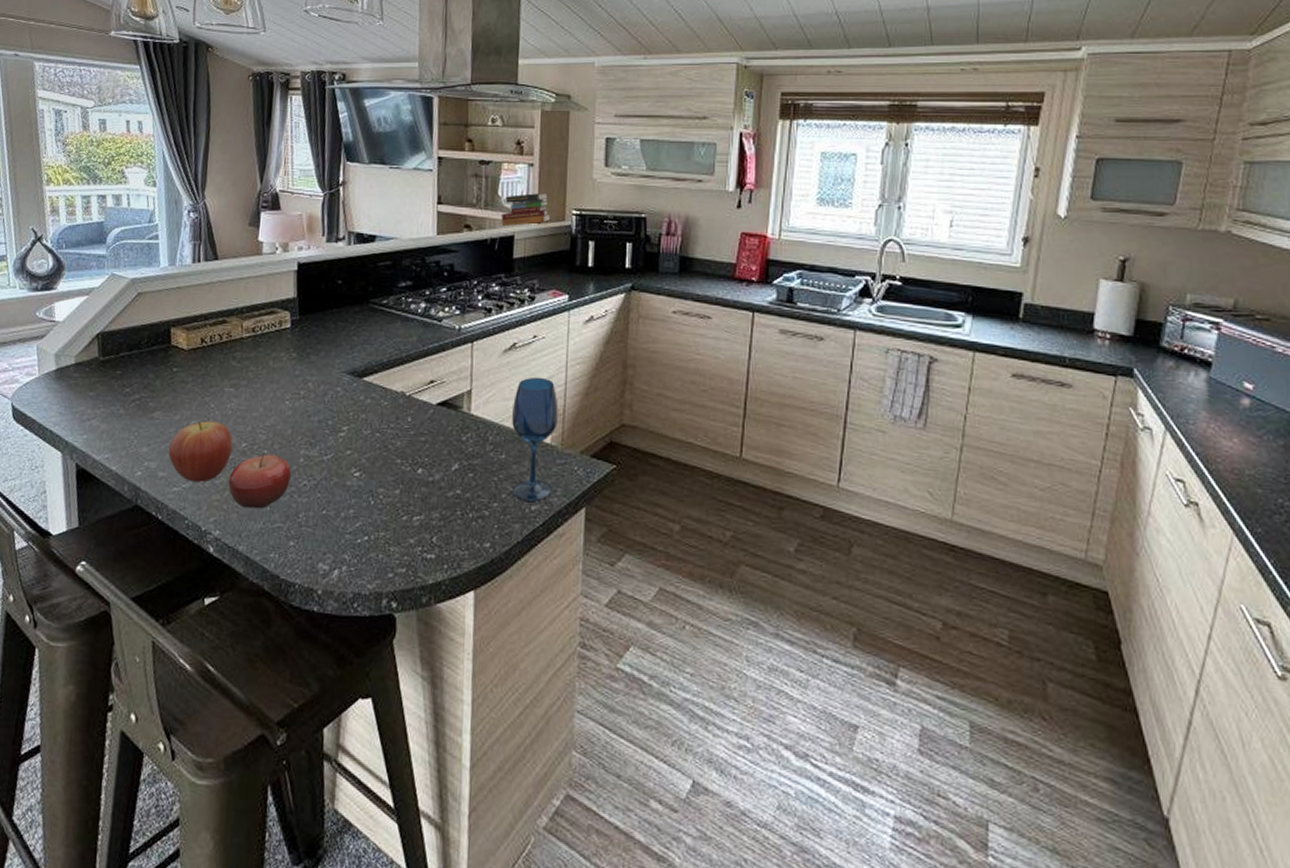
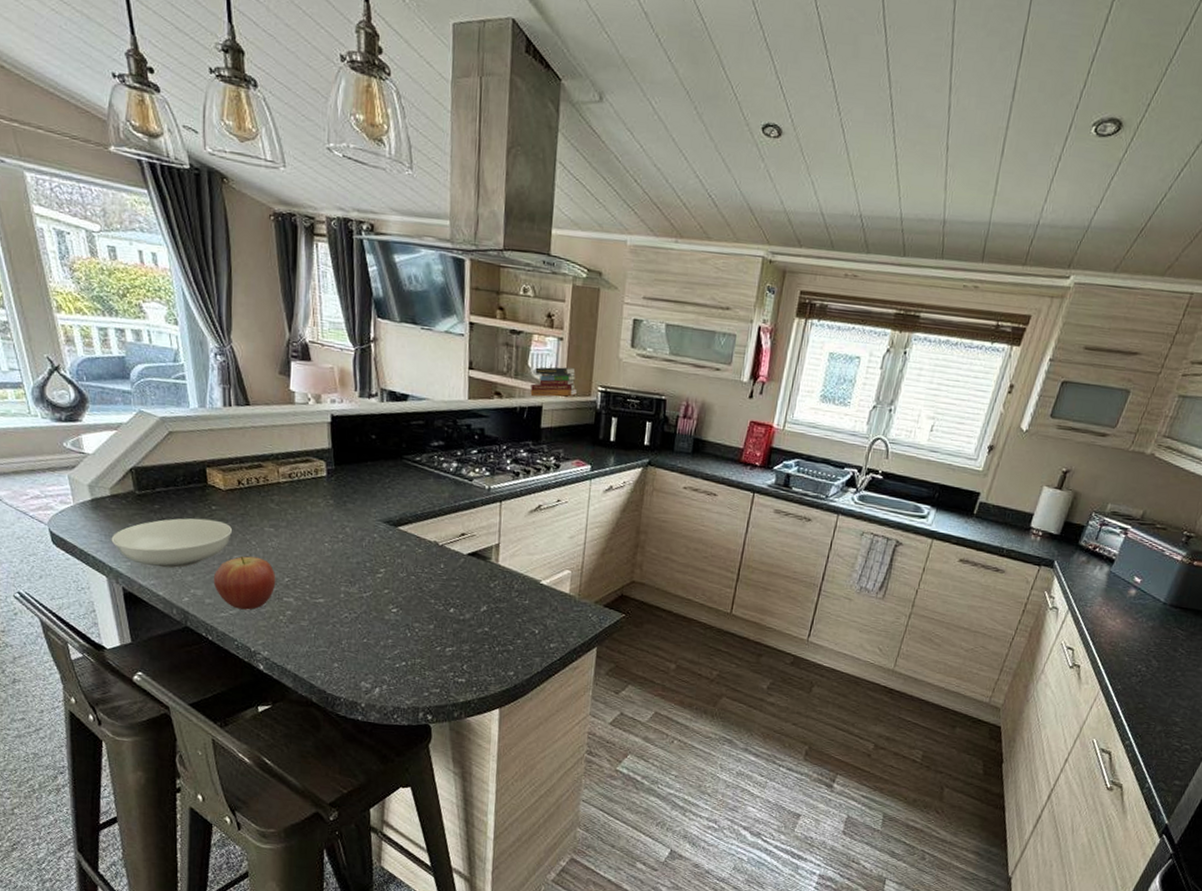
bowl: none [70,382,193,440] -> present [111,518,233,569]
fruit: present [228,452,291,509] -> none [273,587,333,635]
wineglass: present [512,377,559,501] -> none [534,536,578,641]

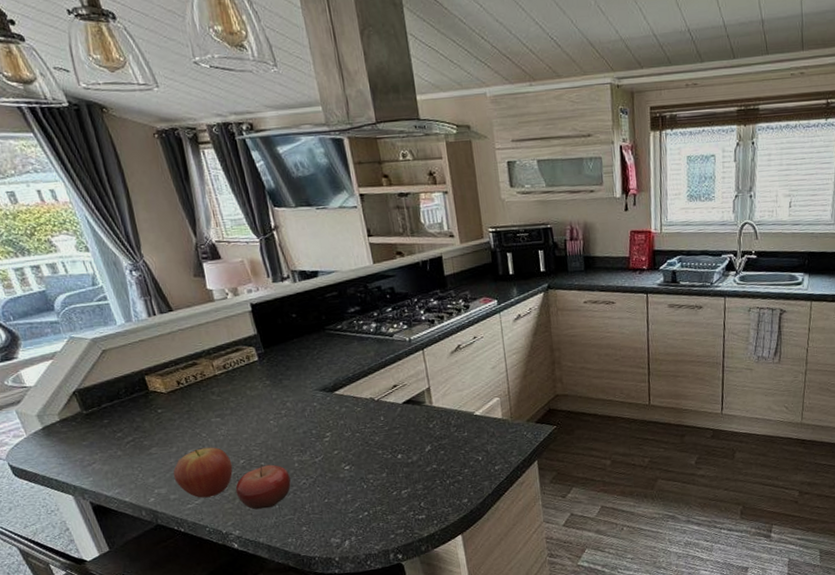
bowl: present [111,518,233,569] -> none [69,421,182,477]
fruit: none [273,587,333,635] -> present [235,464,291,510]
books: present [530,367,577,397] -> none [427,215,470,250]

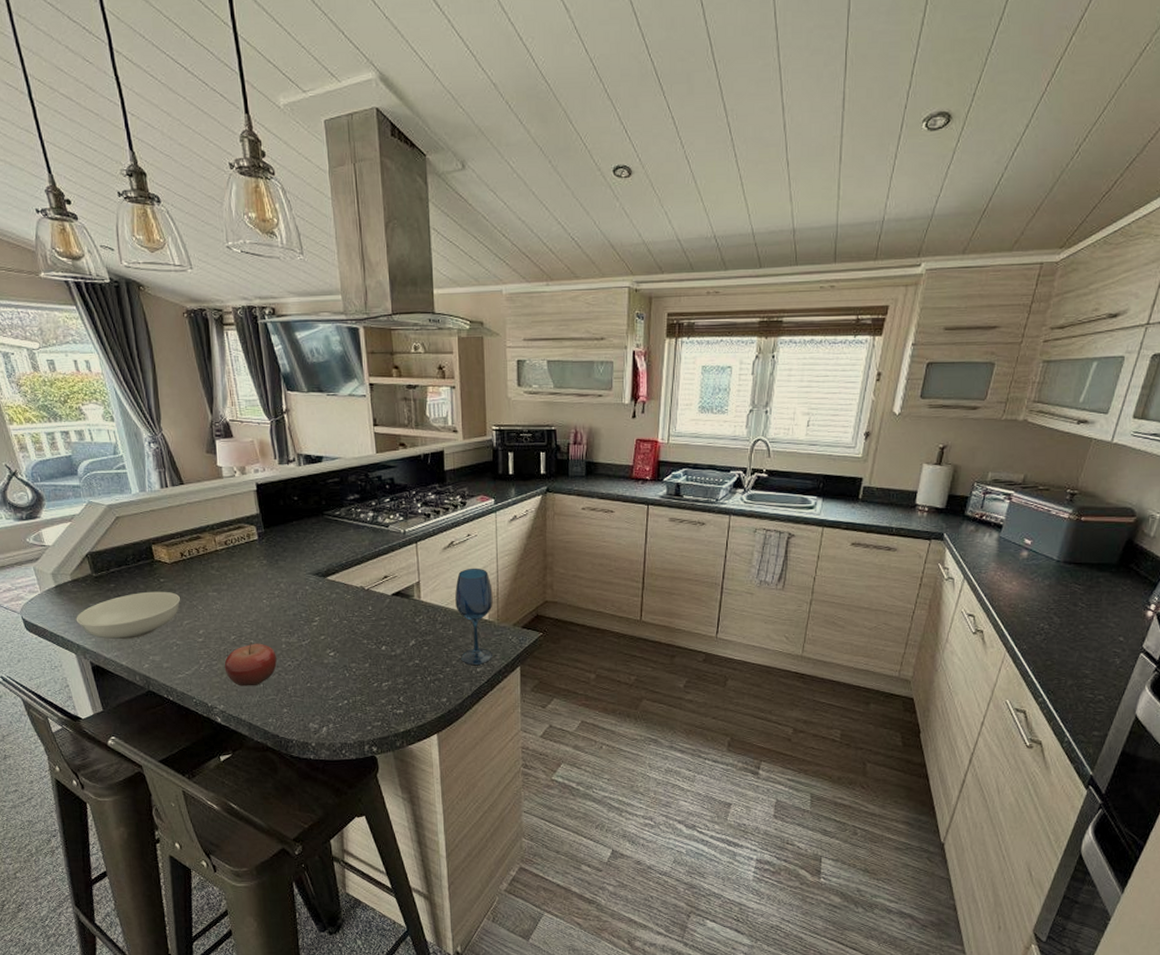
bowl: none [69,421,182,477] -> present [76,591,181,640]
fruit: present [173,447,233,498] -> none [168,620,224,669]
wineglass: none [466,368,509,464] -> present [455,568,493,665]

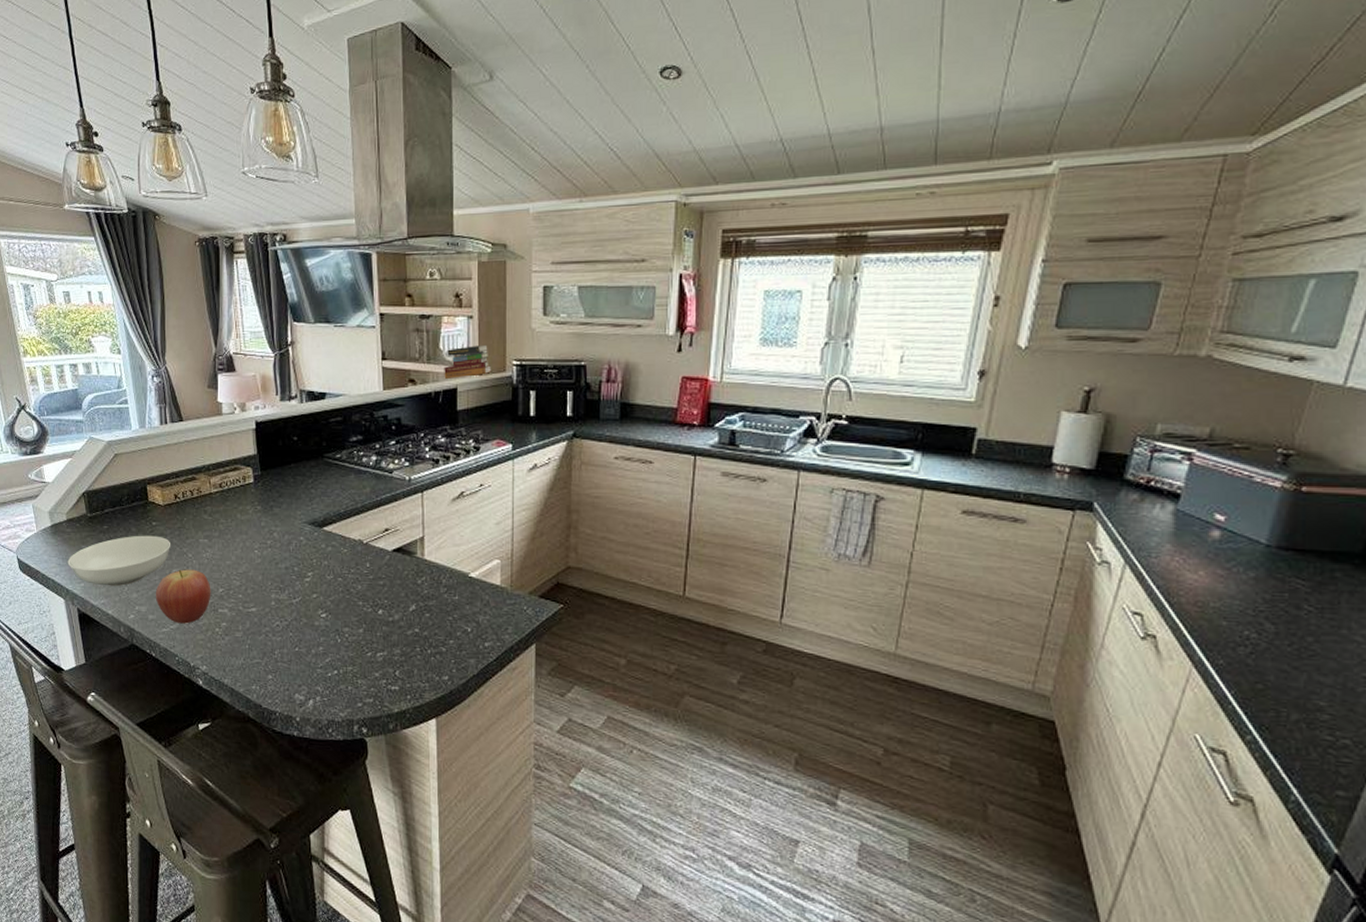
fruit: none [168,620,224,669] -> present [155,569,211,624]
fruit: present [224,642,277,686] -> none [210,596,264,647]
books: none [431,411,473,444] -> present [444,344,491,380]
wineglass: present [455,568,493,665] -> none [463,523,506,639]

